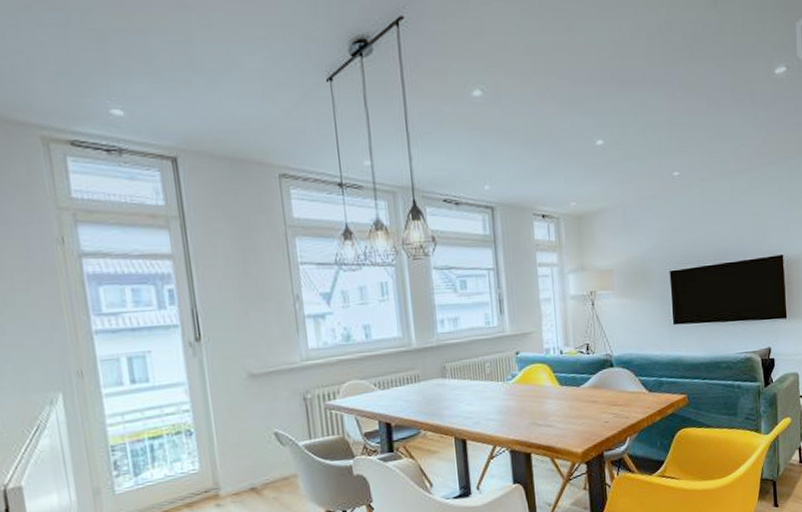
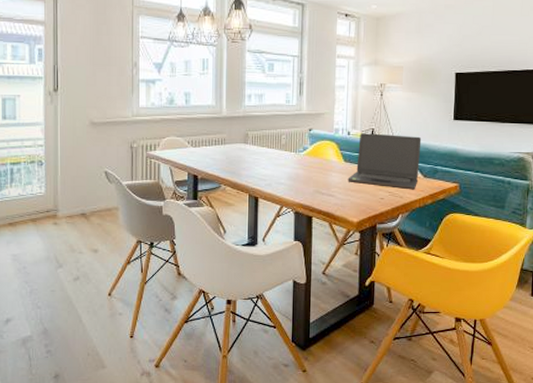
laptop: none [566,347,643,409] -> present [348,133,422,190]

